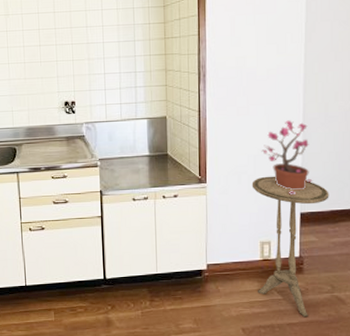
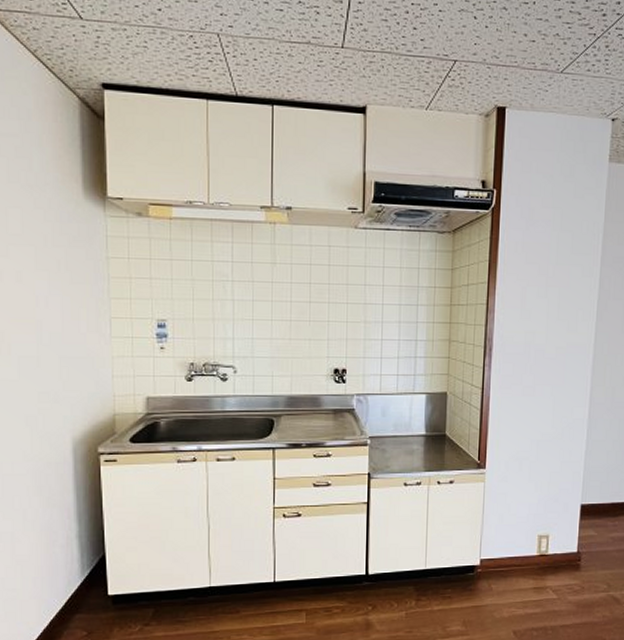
side table: present [251,176,329,318] -> none [532,463,611,619]
potted plant: present [261,120,313,196] -> none [545,404,596,486]

